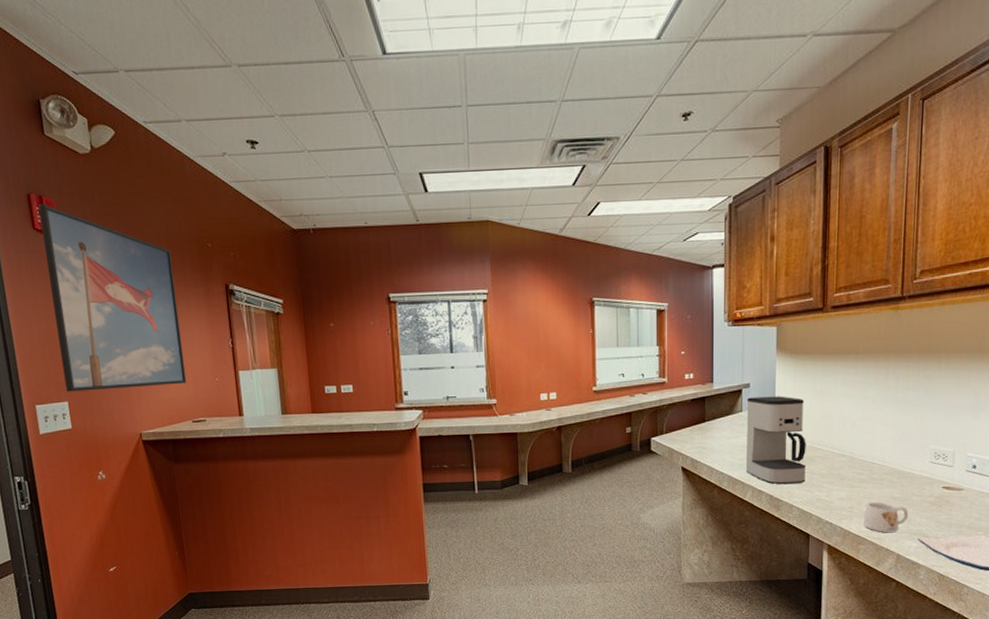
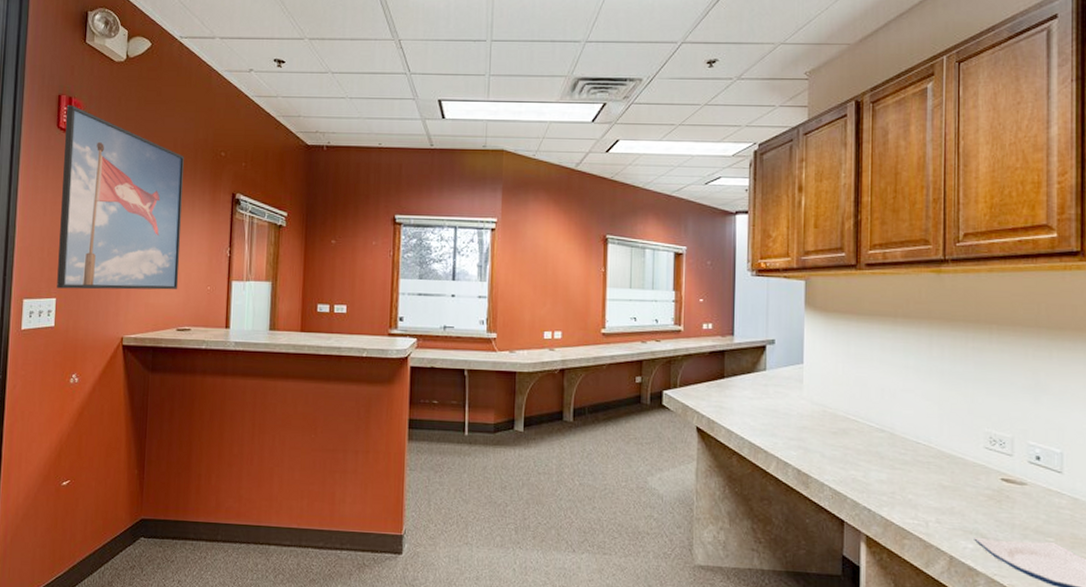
coffee maker: present [745,396,806,485] -> none [769,355,839,459]
mug: present [863,501,909,533] -> none [908,488,962,529]

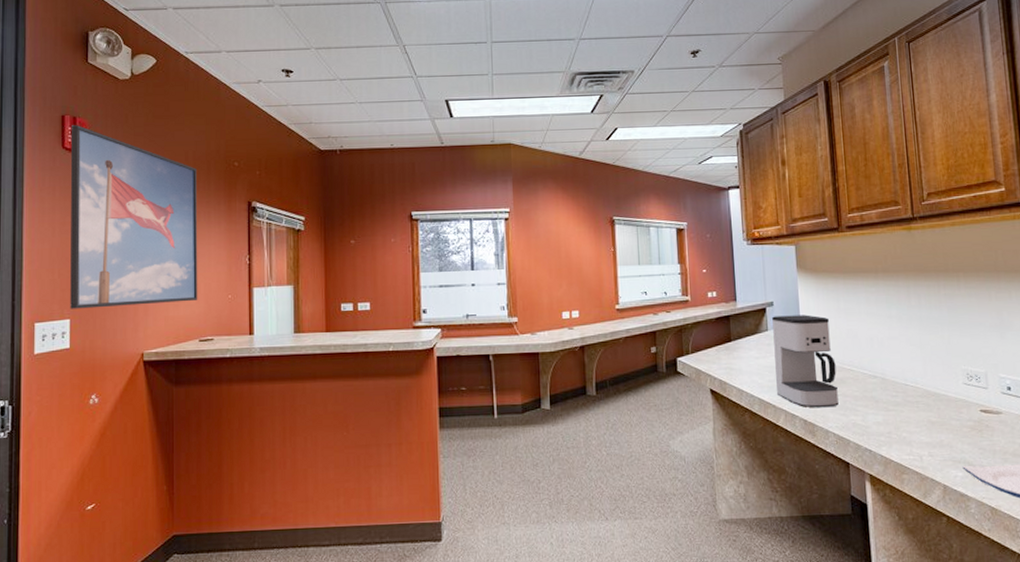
coffee maker: none [769,355,839,459] -> present [772,314,839,408]

